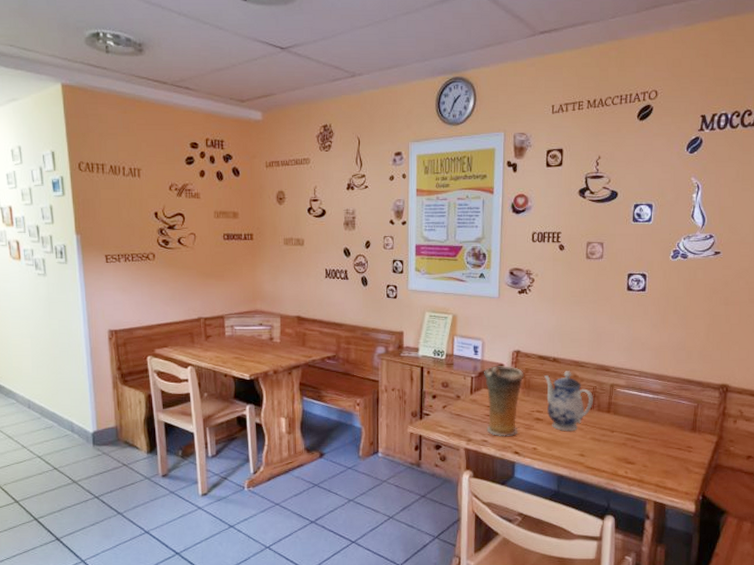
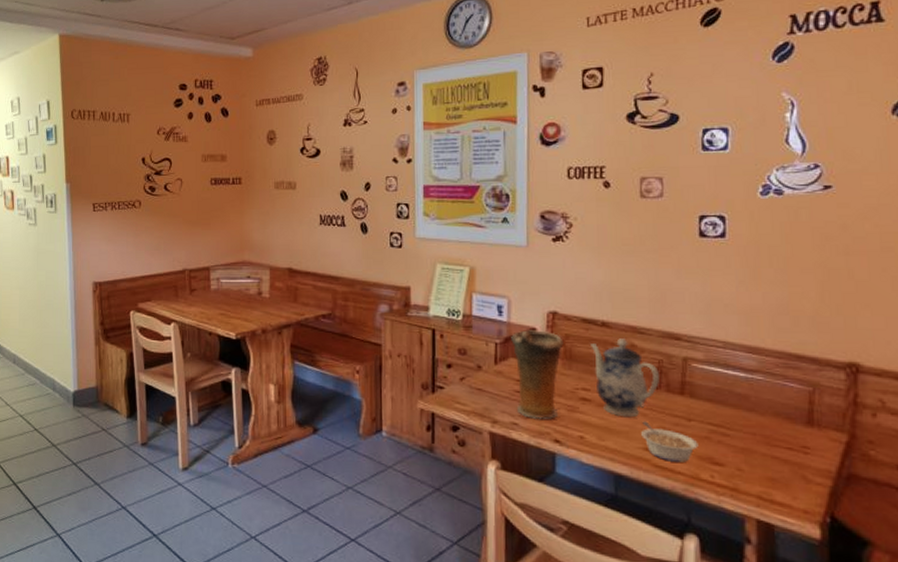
legume: none [578,434,618,463] -> present [641,421,699,462]

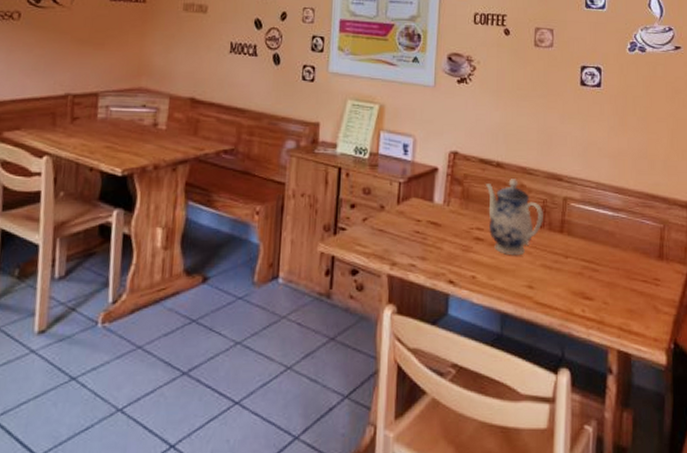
vase: present [511,330,564,420] -> none [414,169,462,261]
legume: present [641,421,699,462] -> none [526,259,573,298]

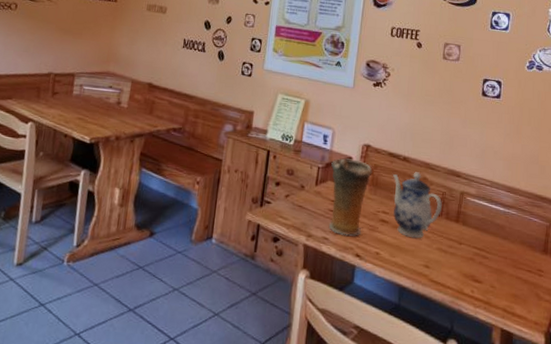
vase: none [414,169,462,261] -> present [329,158,373,237]

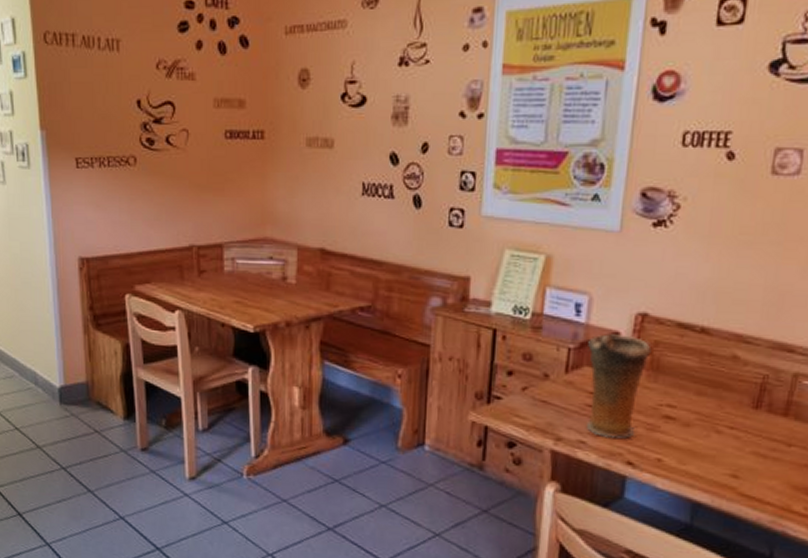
teapot: present [392,172,442,239] -> none [682,348,762,440]

